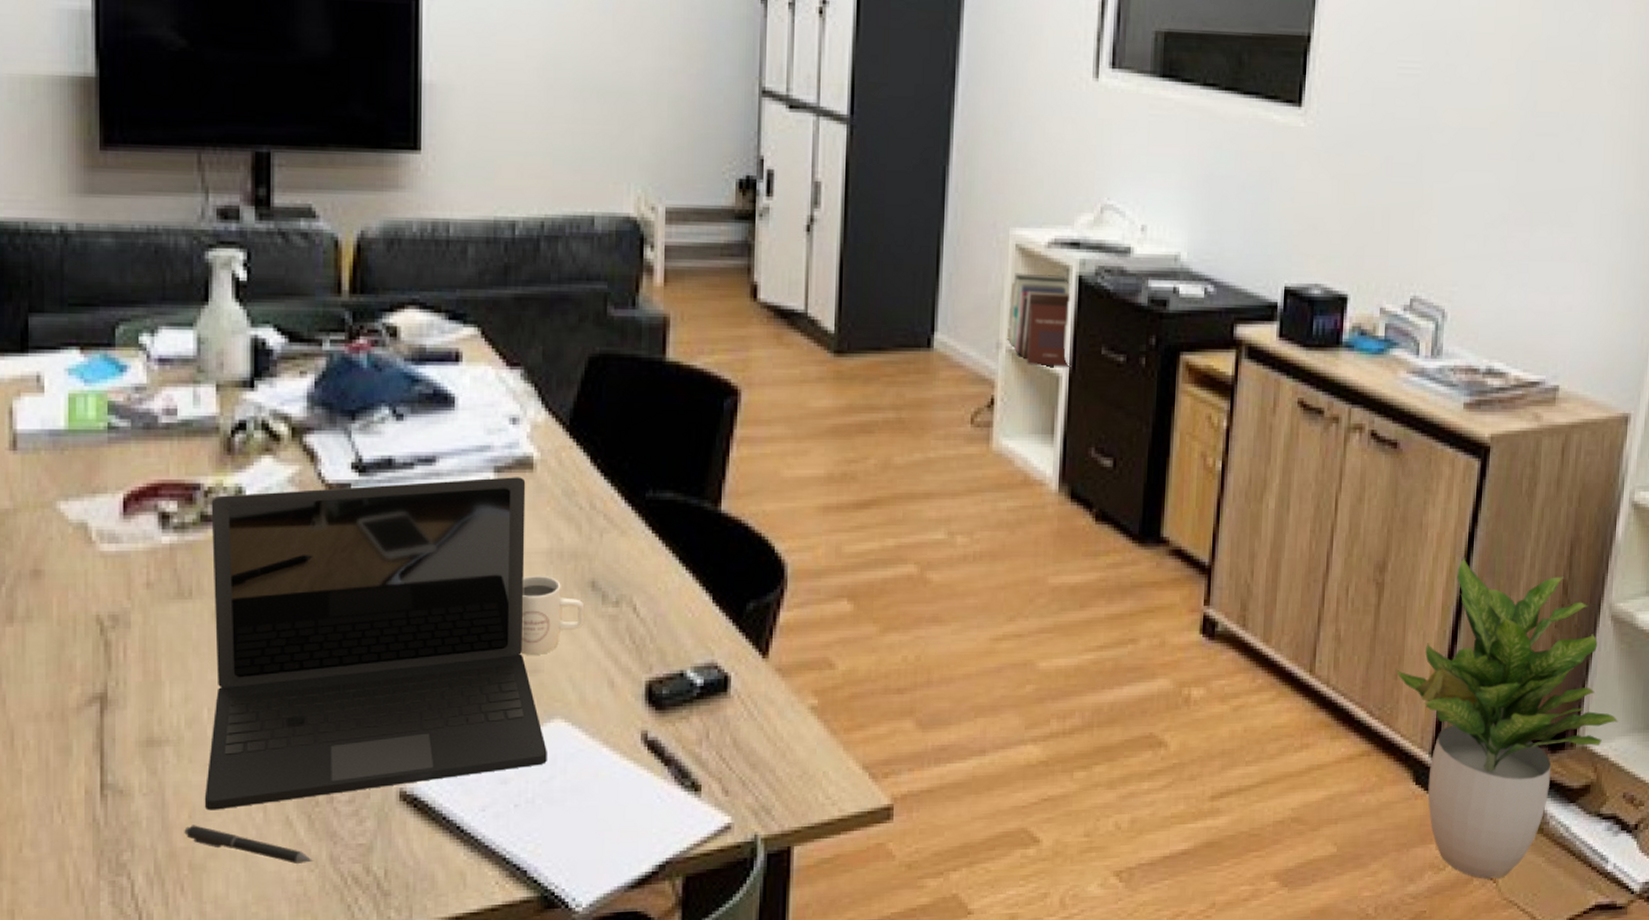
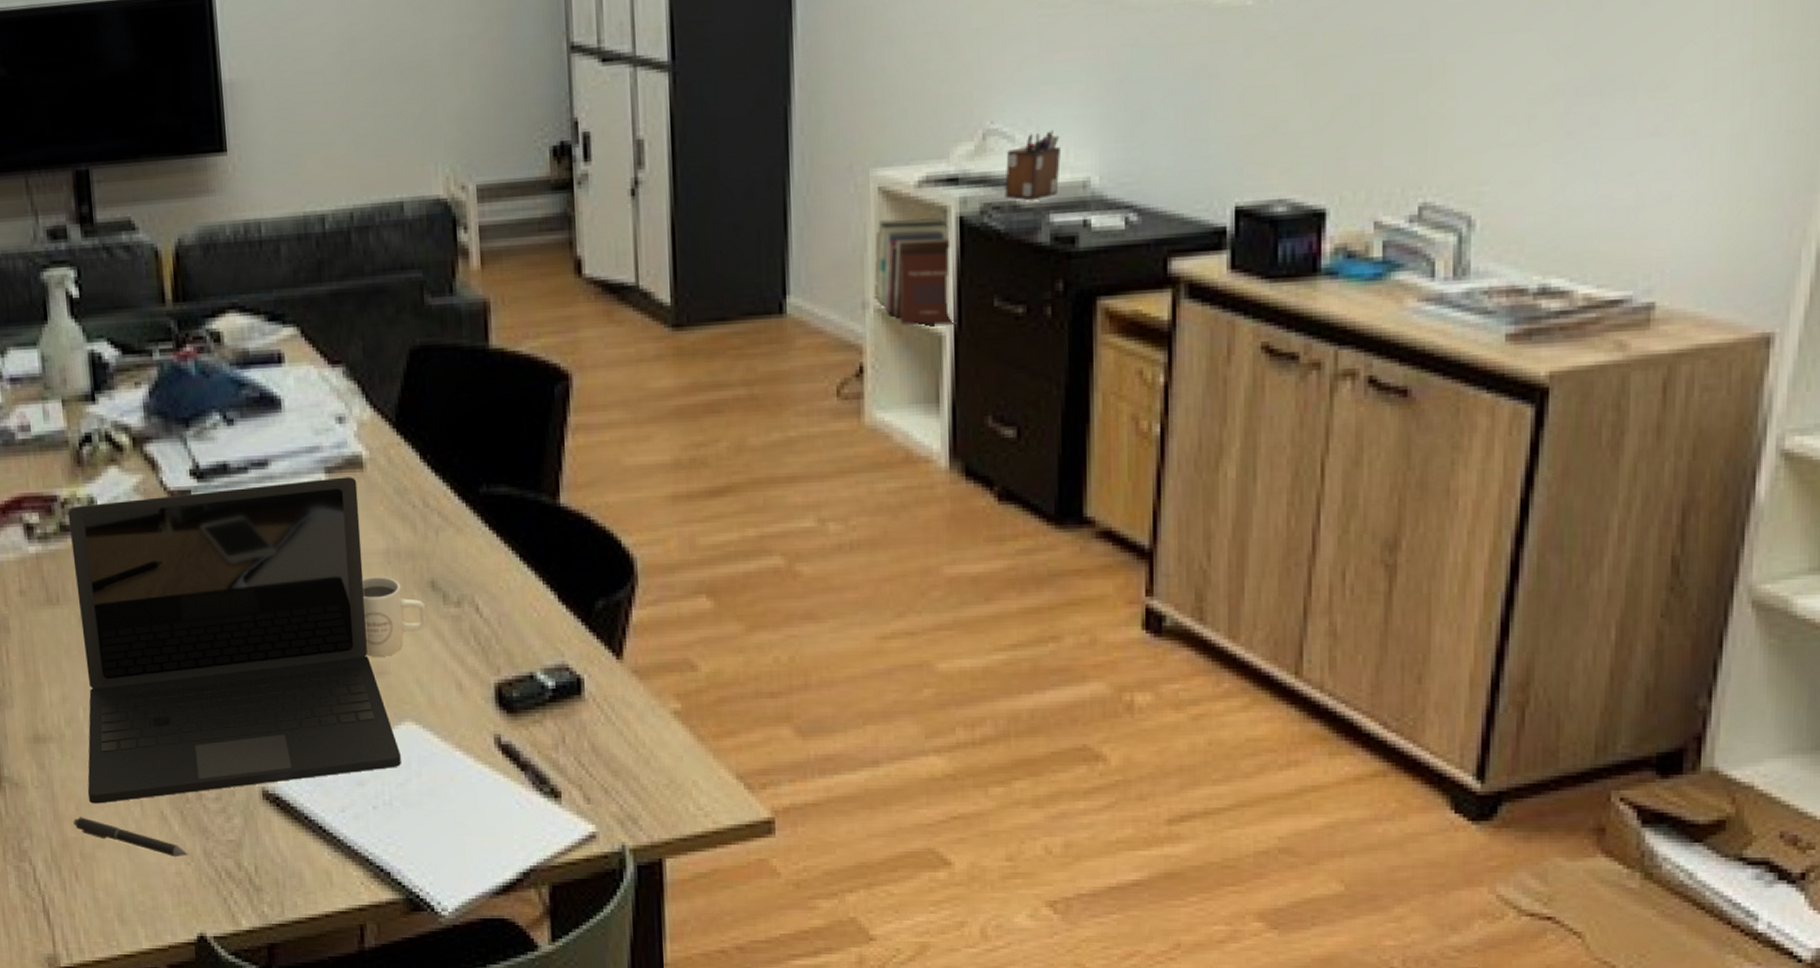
desk organizer: none [1115,210,1160,268] -> present [1004,129,1060,201]
potted plant: present [1395,557,1619,879] -> none [1418,530,1769,933]

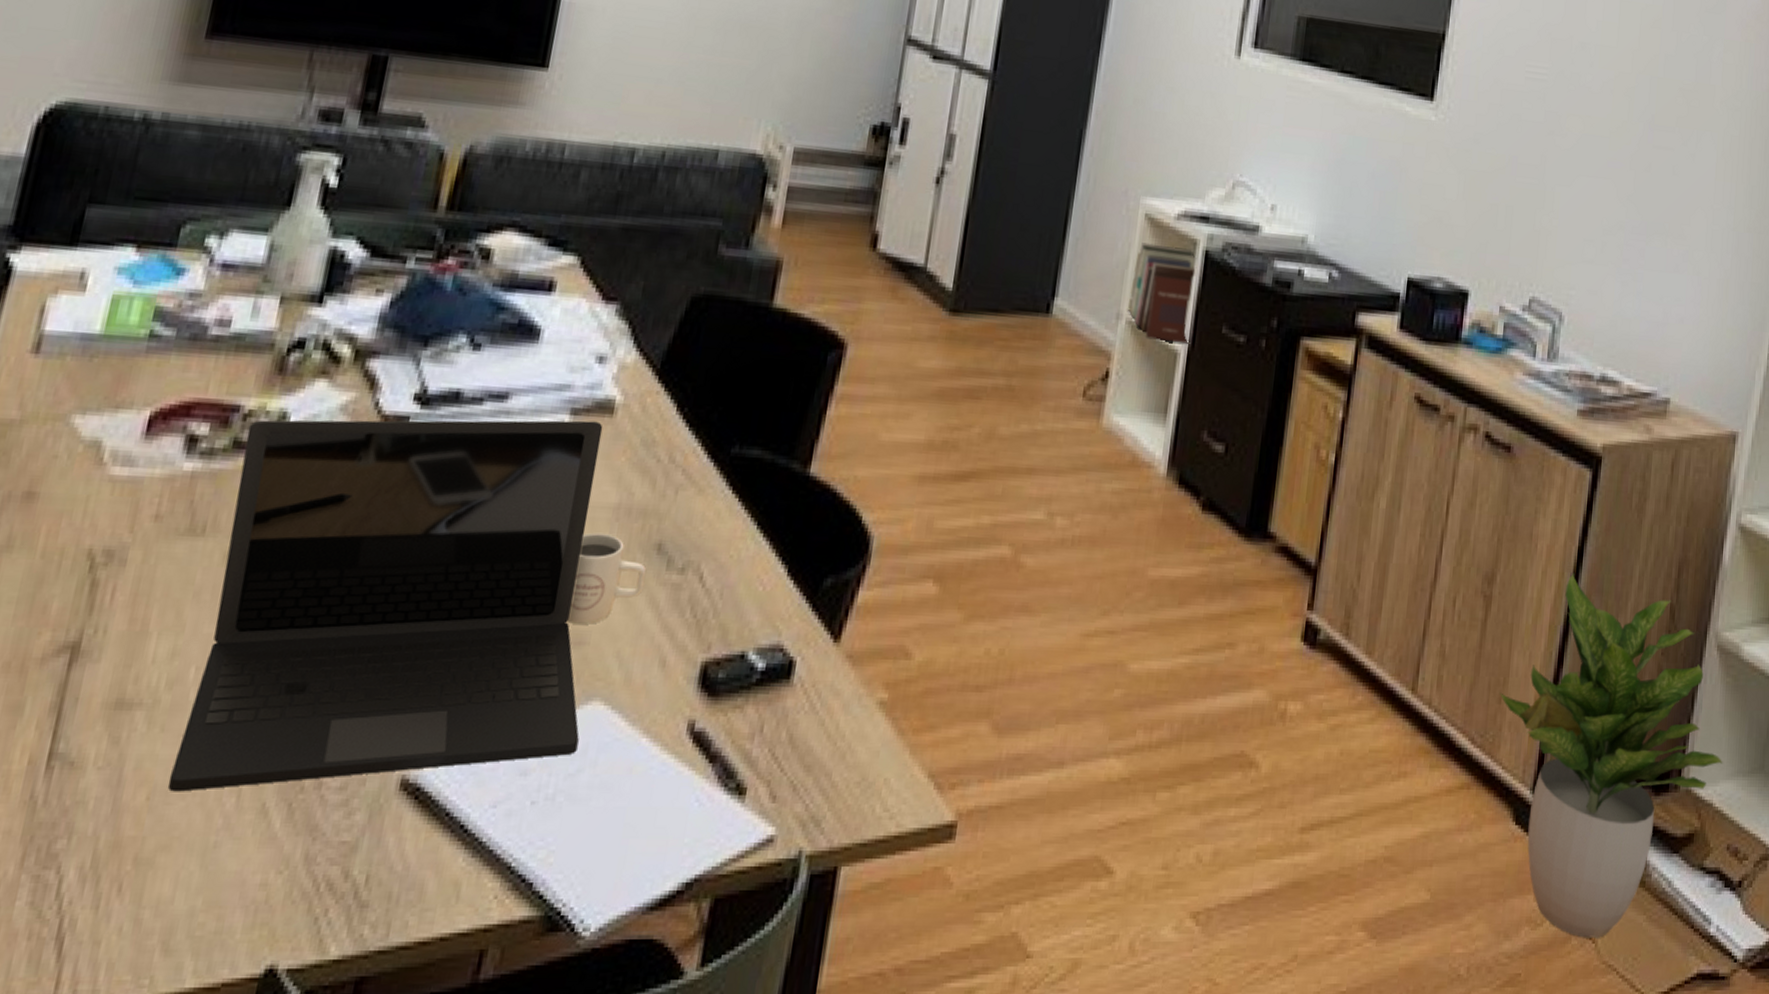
pen: present [73,817,188,858] -> none [136,809,284,864]
desk organizer: present [1004,129,1060,201] -> none [1242,189,1290,247]
potted plant: none [1418,530,1769,933] -> present [1500,573,1723,938]

